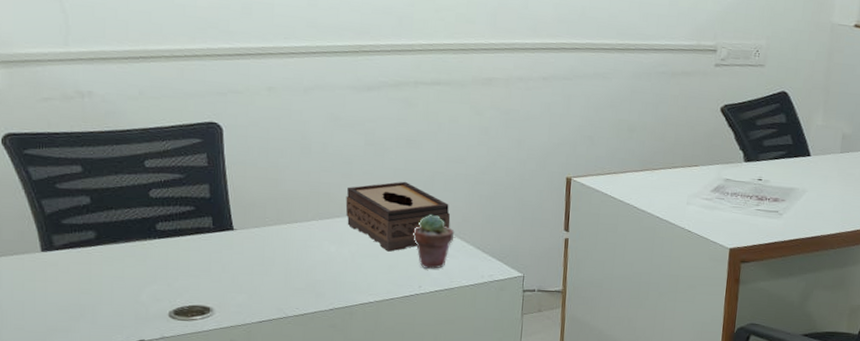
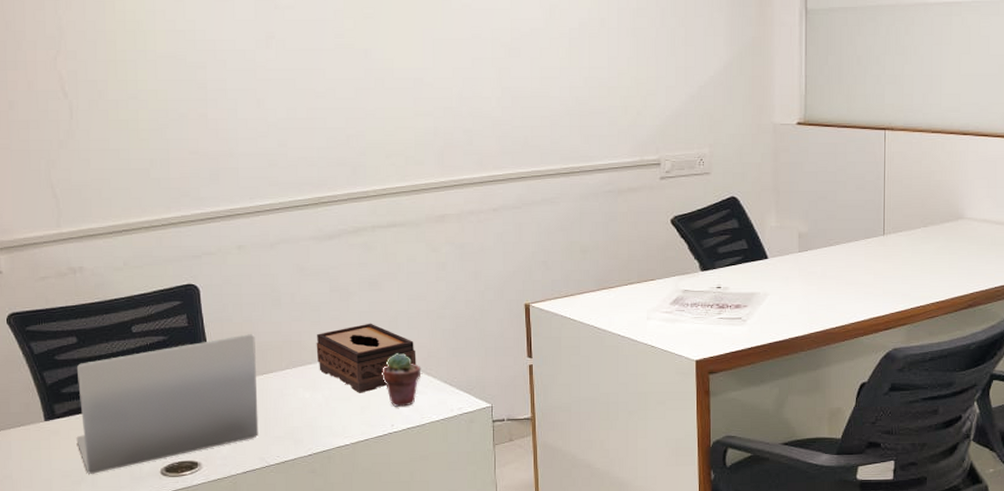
laptop: none [76,180,281,311] -> present [76,334,259,474]

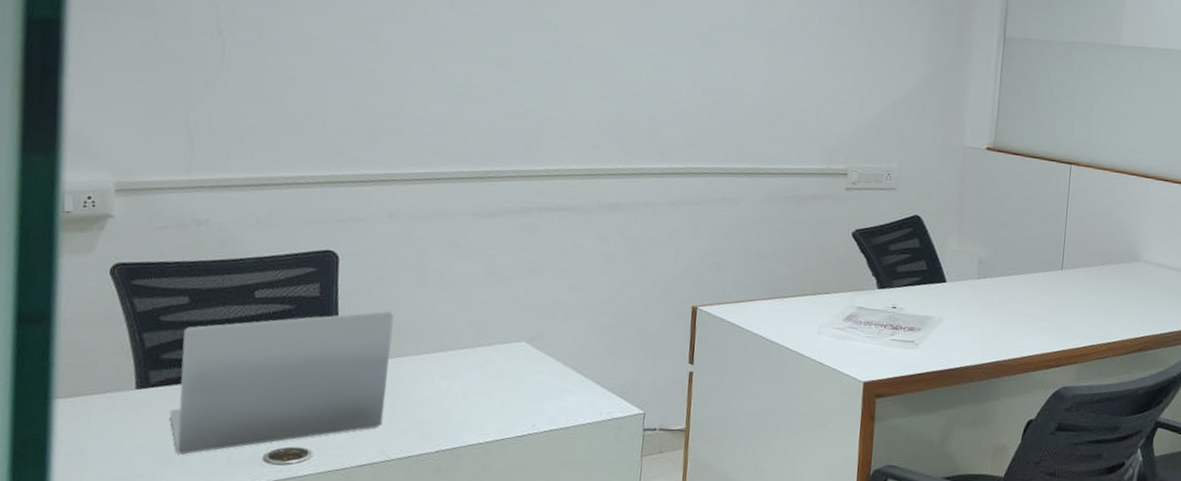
tissue box: present [316,323,417,393] -> none [460,311,570,387]
potted succulent: present [382,353,421,407] -> none [529,347,573,406]

